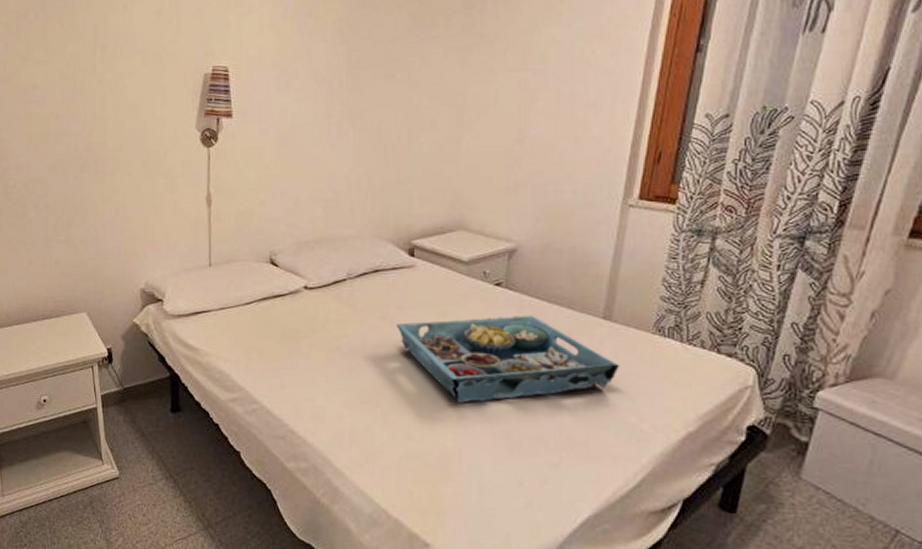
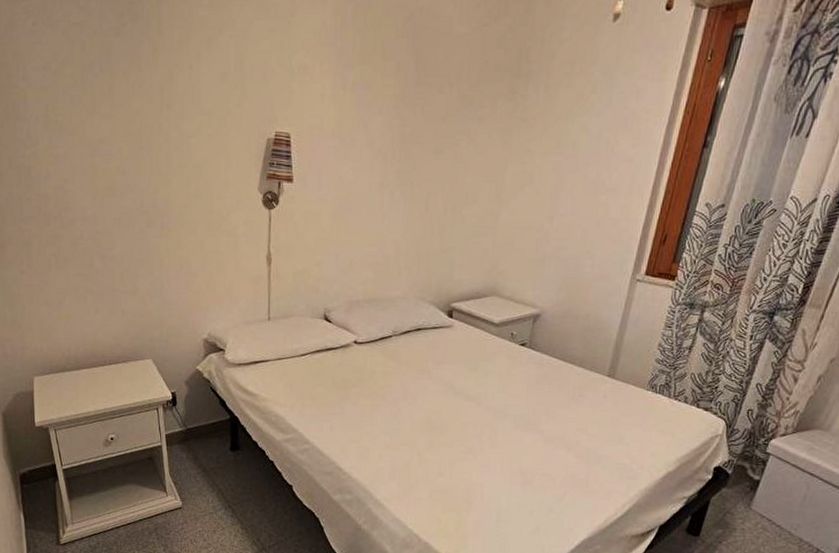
serving tray: present [397,314,620,403] -> none [434,371,618,446]

